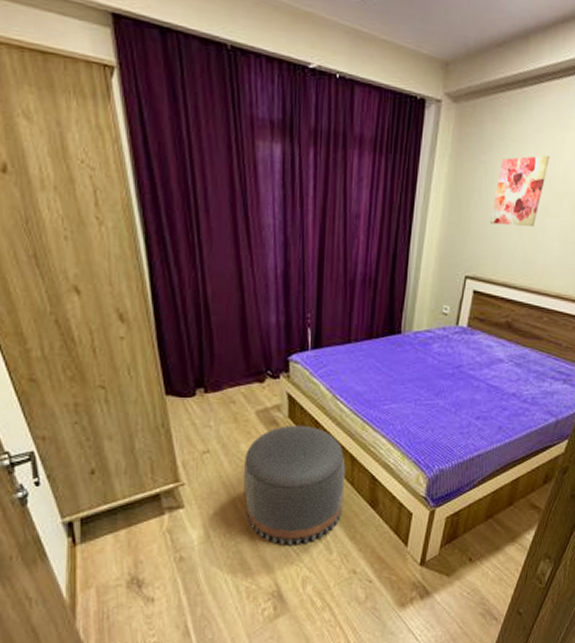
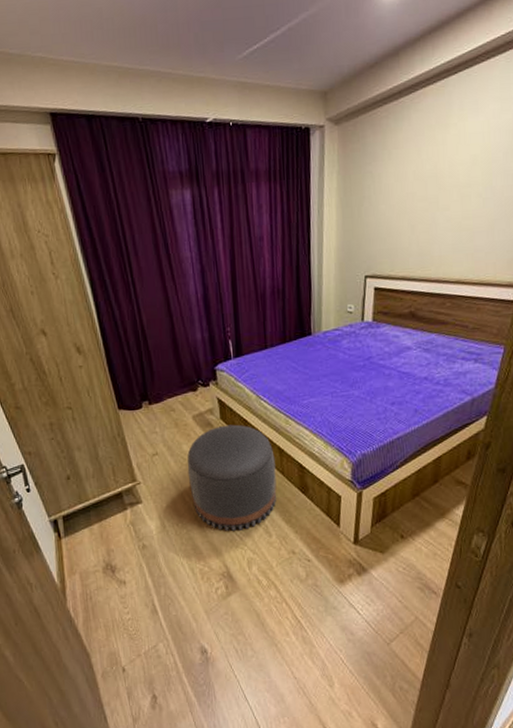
wall art: present [491,155,551,228] -> none [383,155,434,226]

